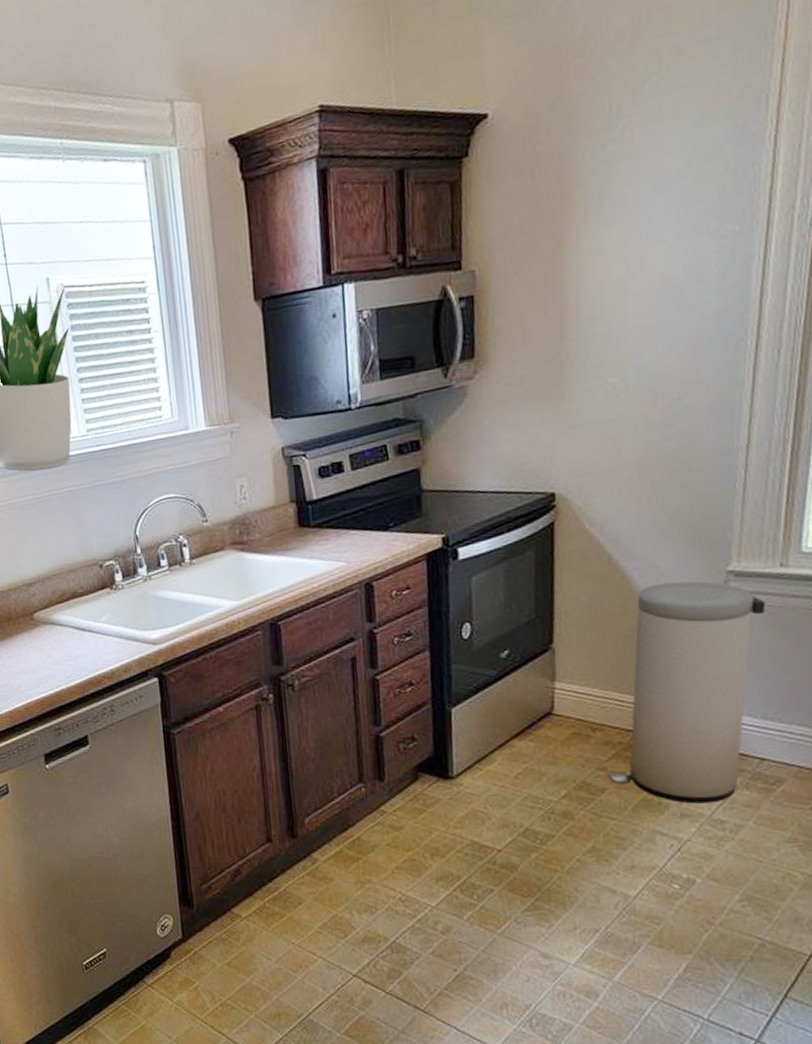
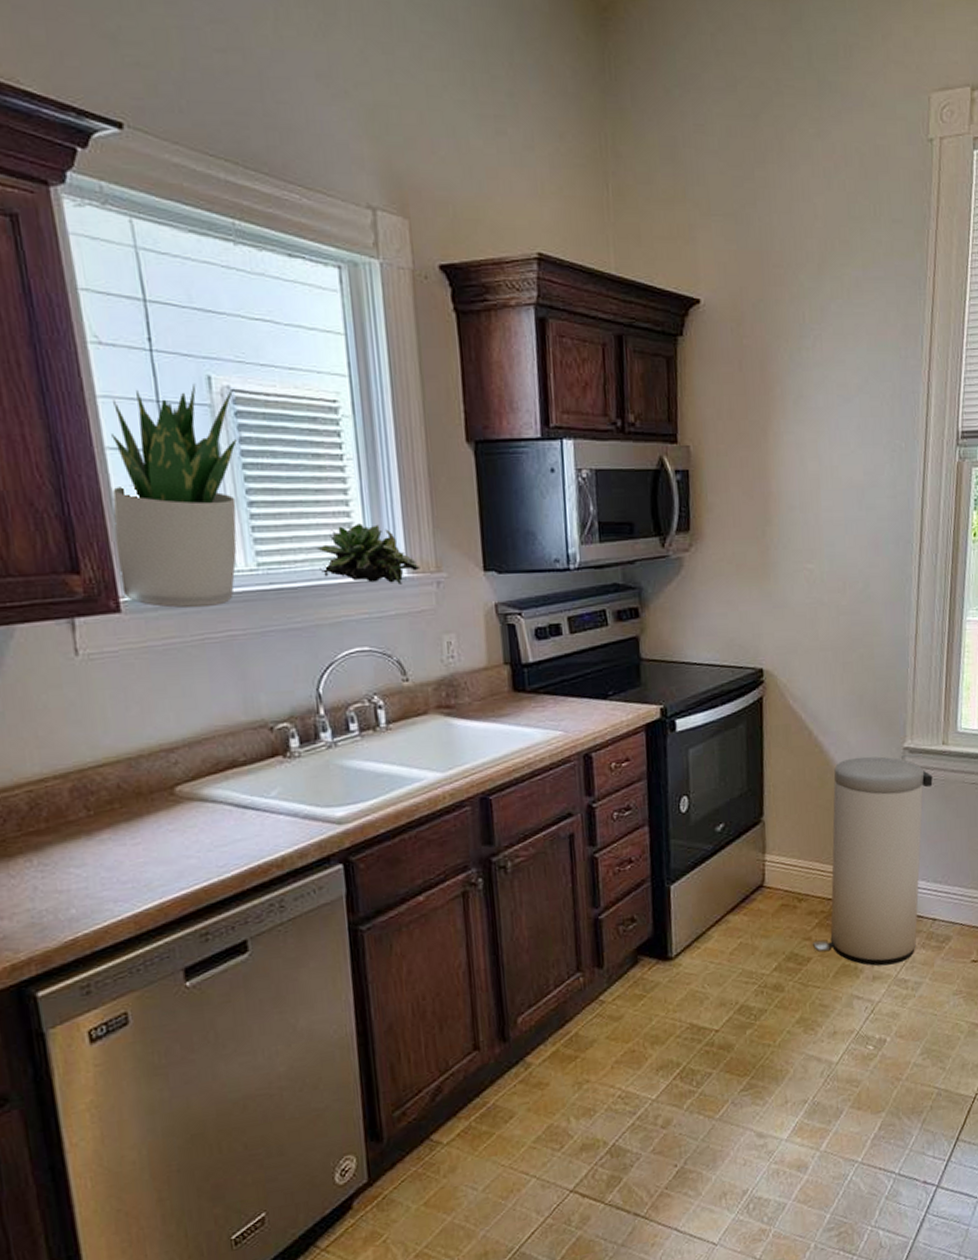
succulent plant: none [131,386,216,438] -> present [316,523,420,584]

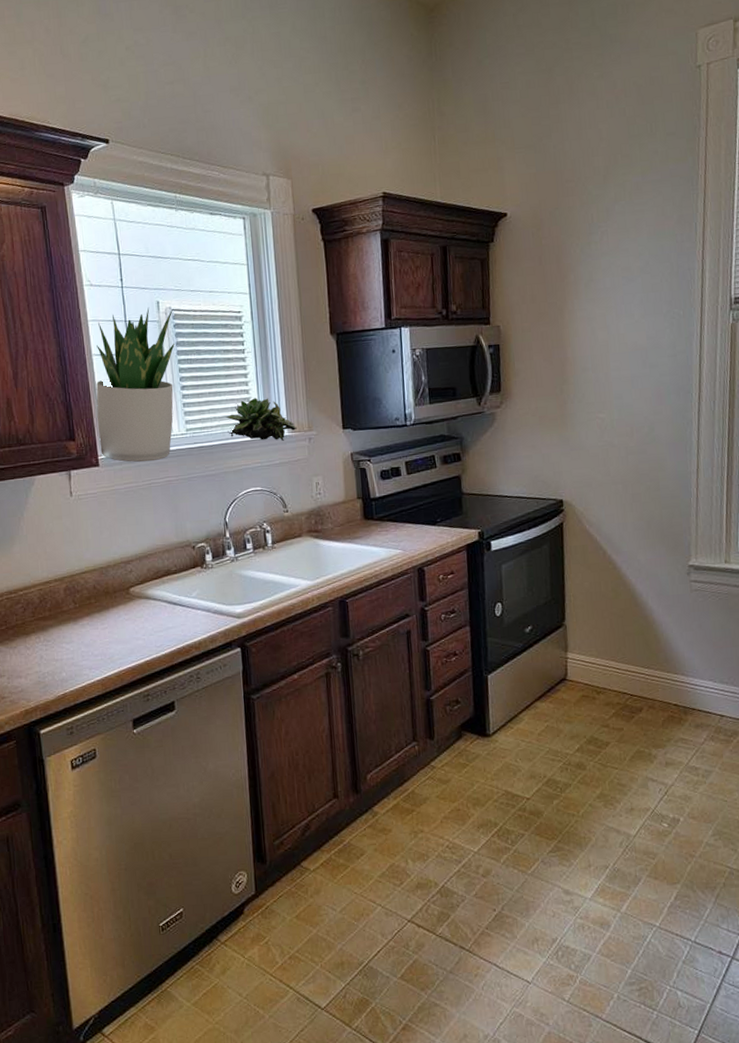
pedal bin: present [812,756,933,966] -> none [609,572,717,754]

